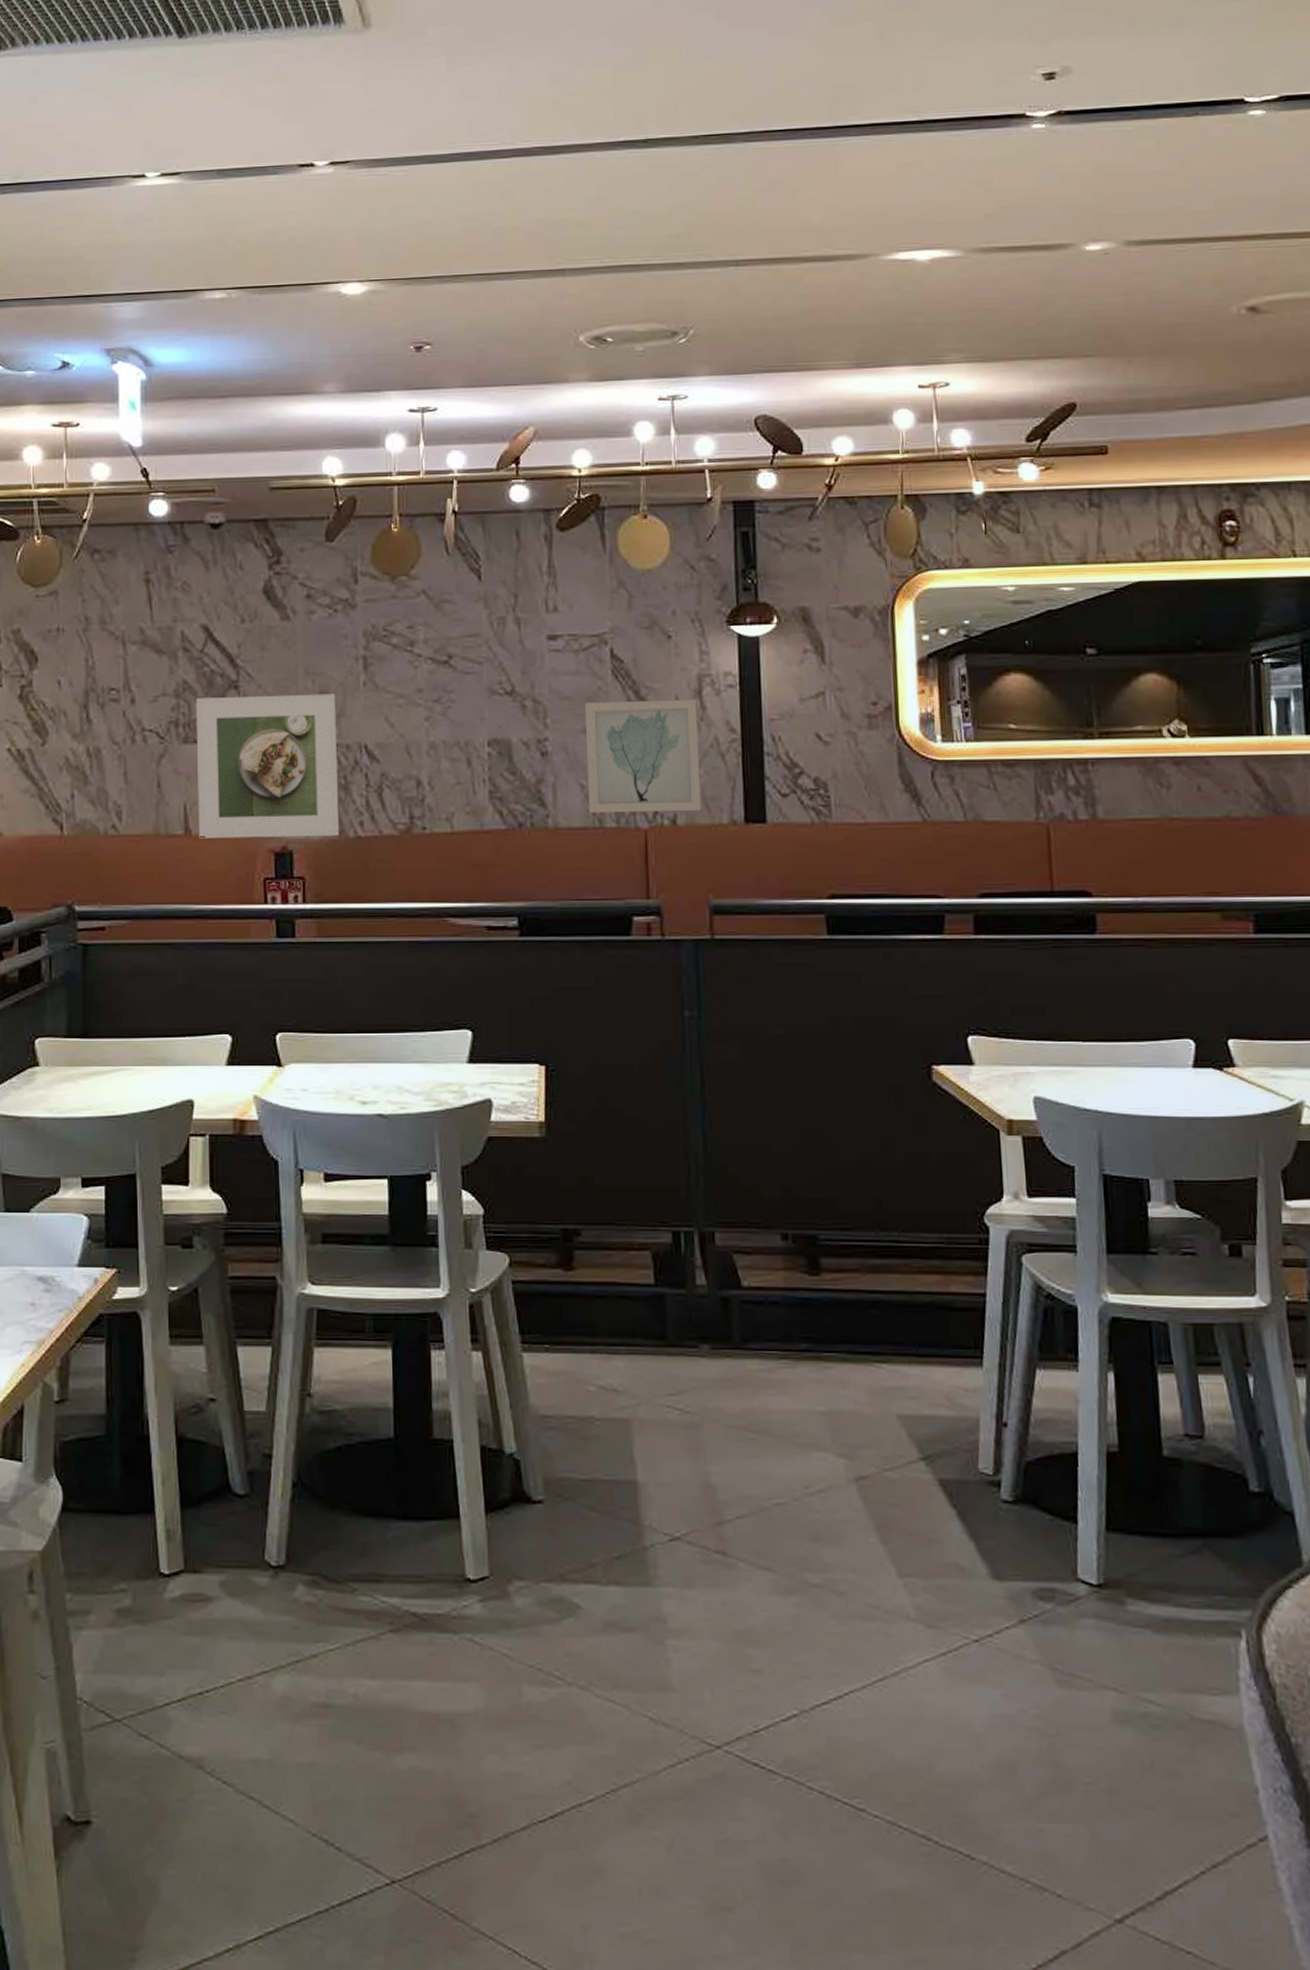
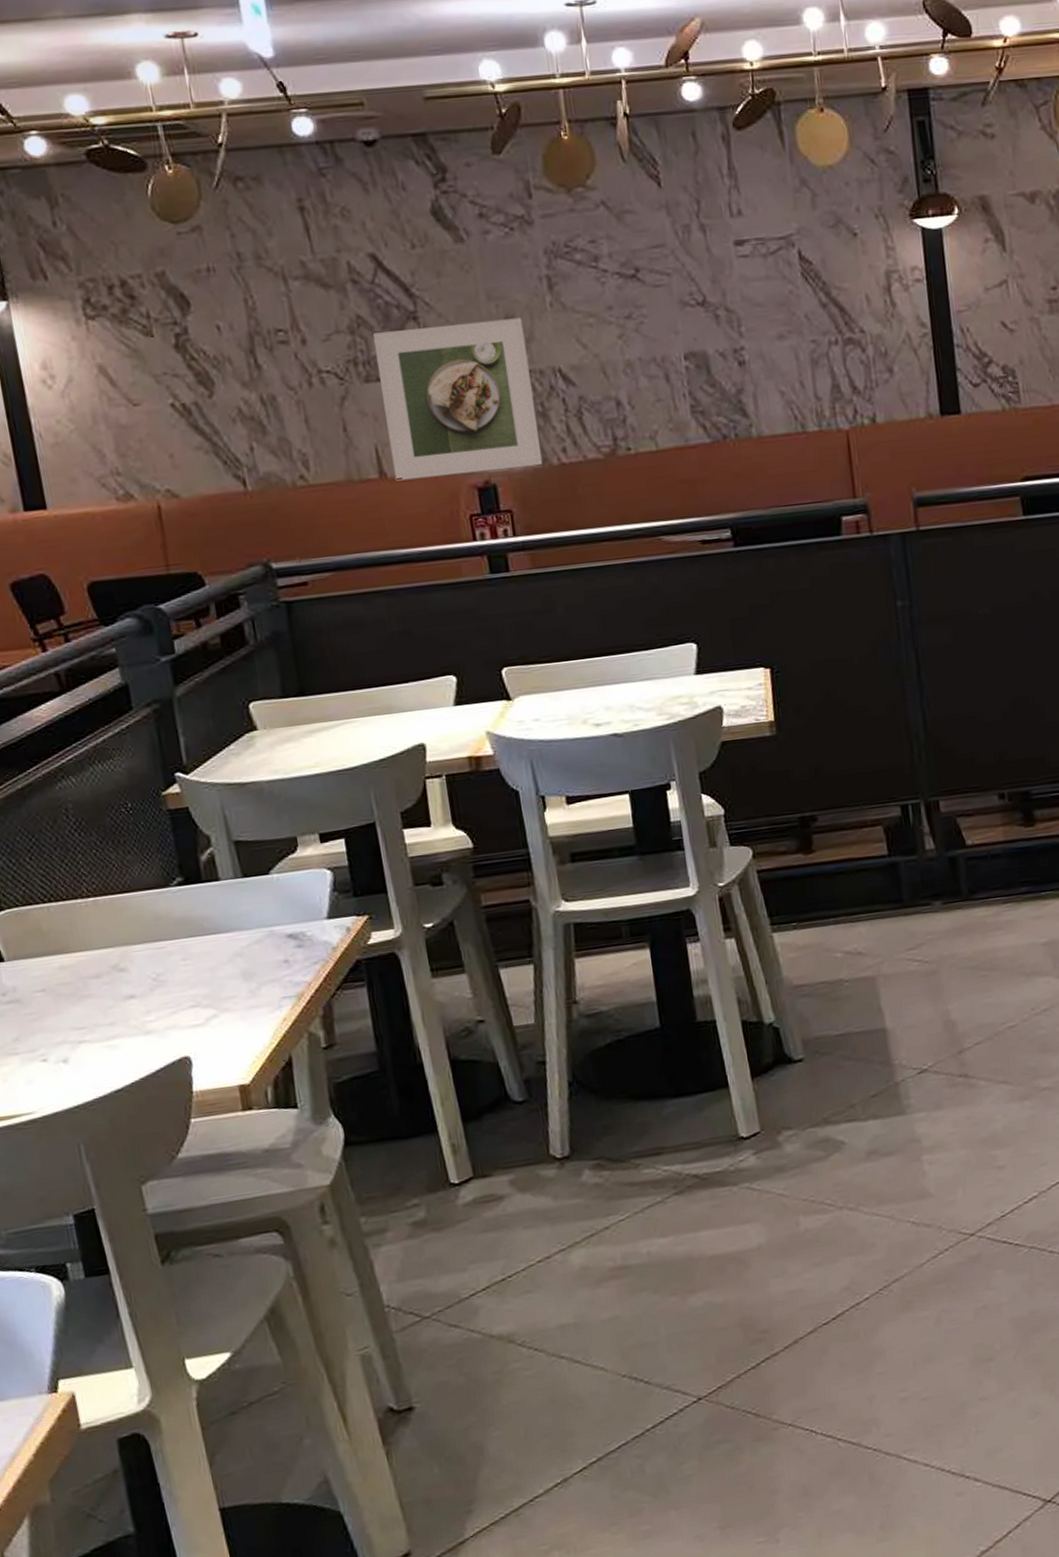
wall art: present [584,699,702,814] -> none [777,296,899,420]

